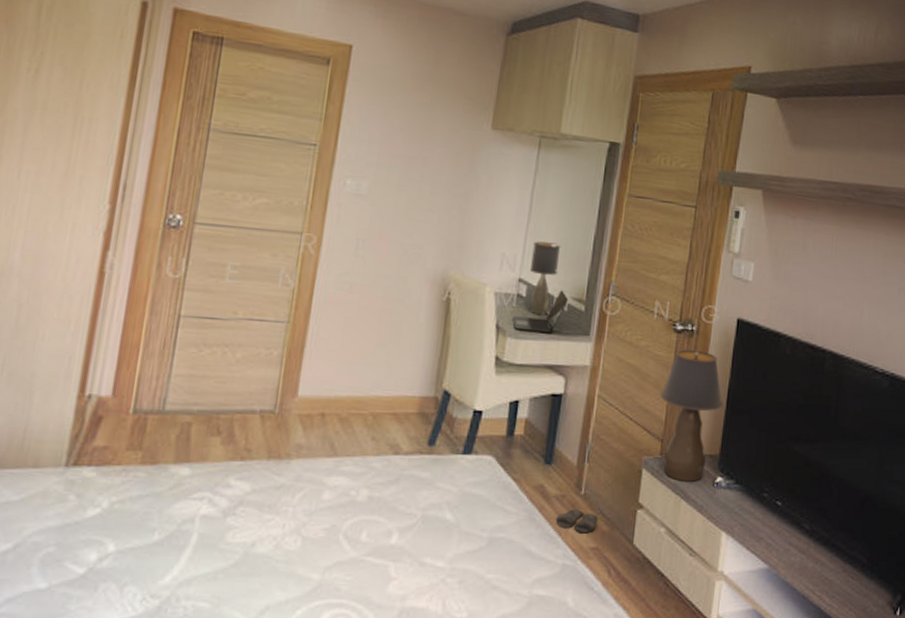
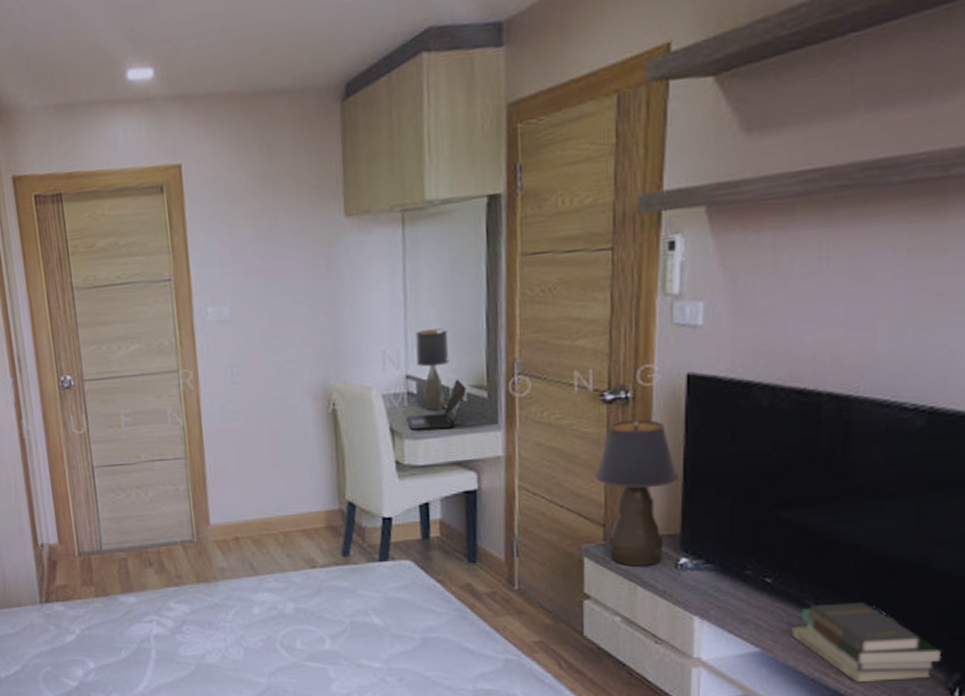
slippers: present [556,509,598,534] -> none [491,605,538,628]
books: none [791,528,890,601] -> present [792,602,942,683]

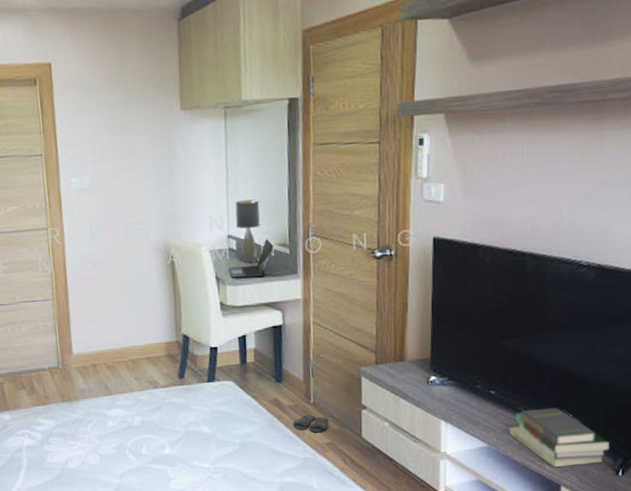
slippers: none [491,605,538,628] -> present [293,415,329,433]
table lamp: present [595,419,678,567] -> none [369,271,428,384]

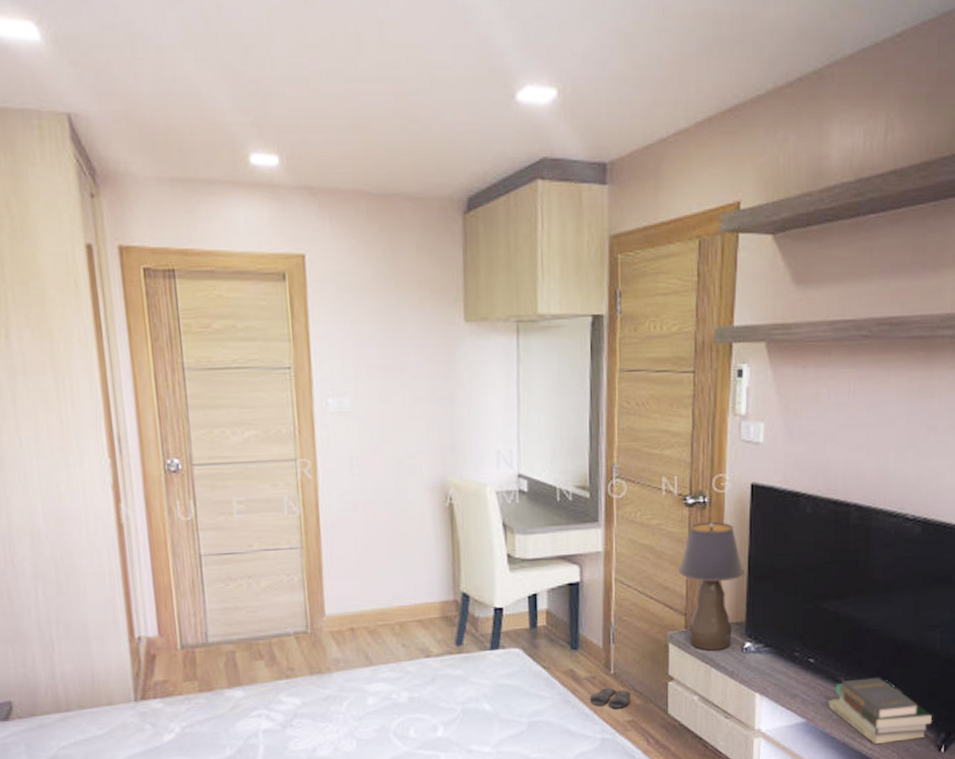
laptop: present [227,238,274,279] -> none [517,479,572,527]
table lamp: present [235,199,261,264] -> none [527,432,557,509]
table lamp: none [369,271,428,384] -> present [678,521,744,651]

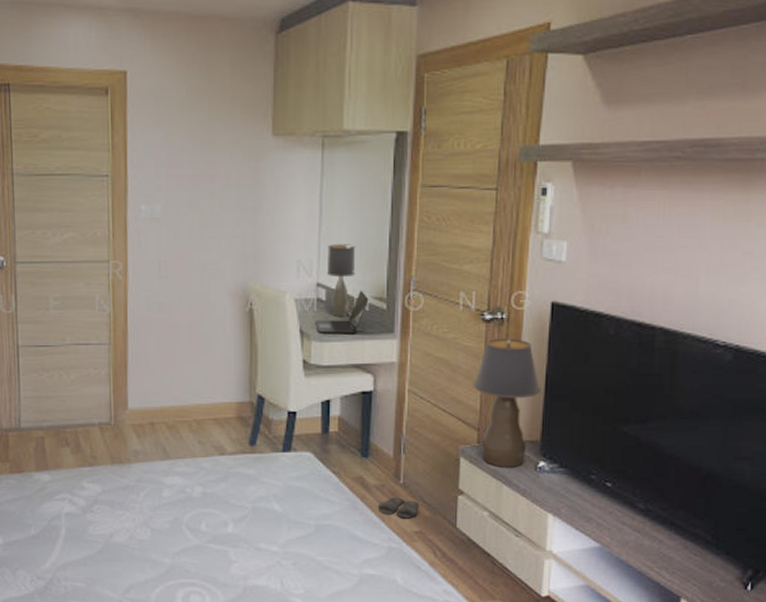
laptop: none [517,479,572,527] -> present [314,289,369,335]
table lamp: none [527,432,557,509] -> present [326,244,356,317]
books: present [829,677,933,744] -> none [625,506,739,577]

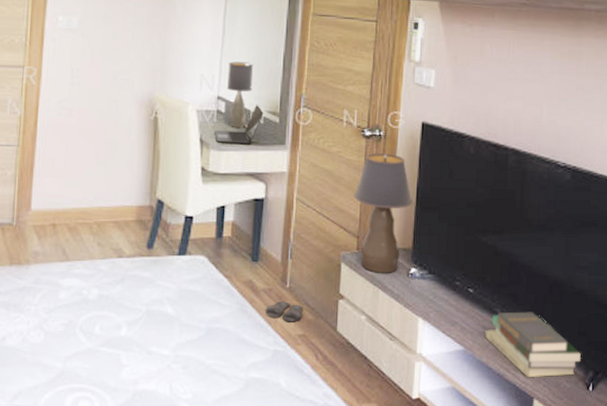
books: none [625,506,739,577] -> present [485,311,582,378]

